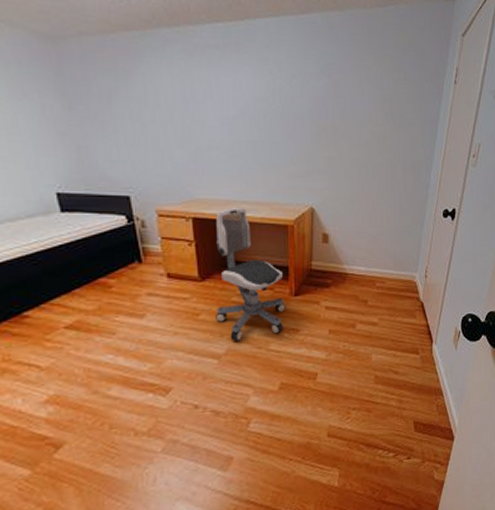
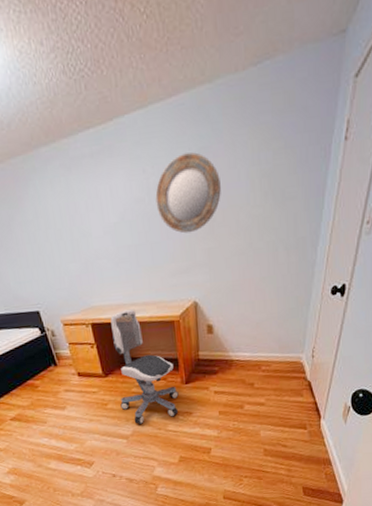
home mirror: none [280,65,345,139] -> present [155,152,221,234]

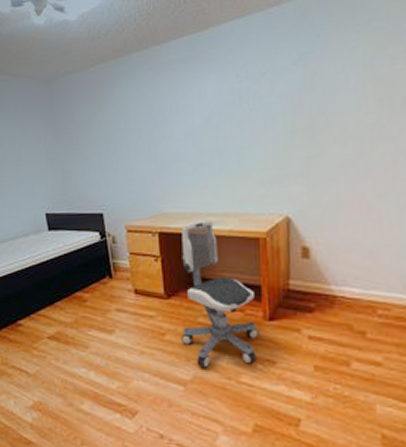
home mirror: present [155,152,221,234] -> none [247,57,325,139]

